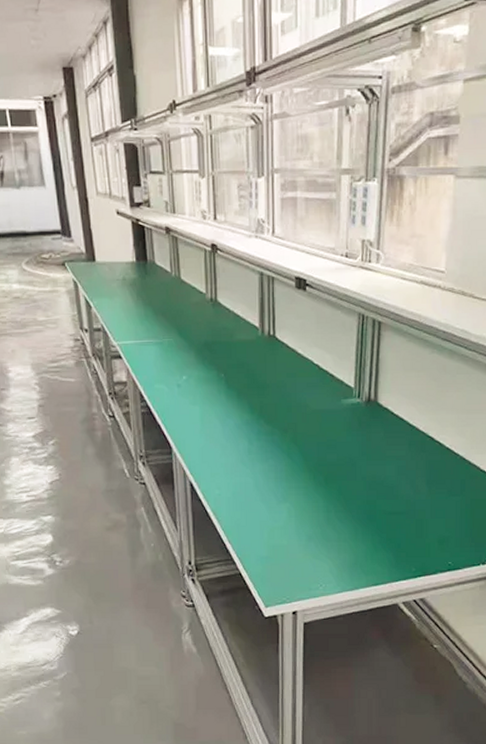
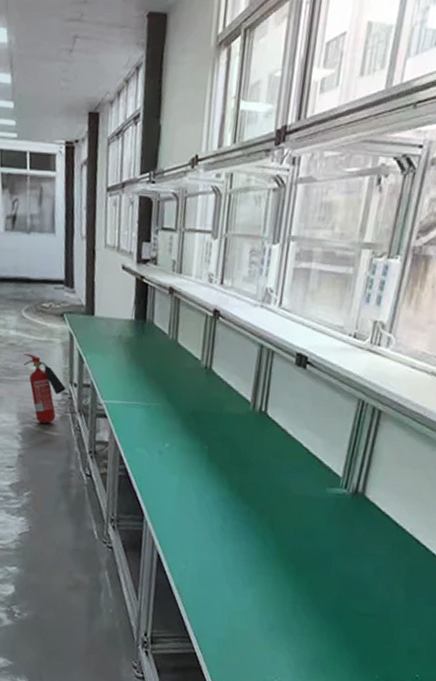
fire extinguisher: none [30,305,77,371] -> present [24,354,66,424]

